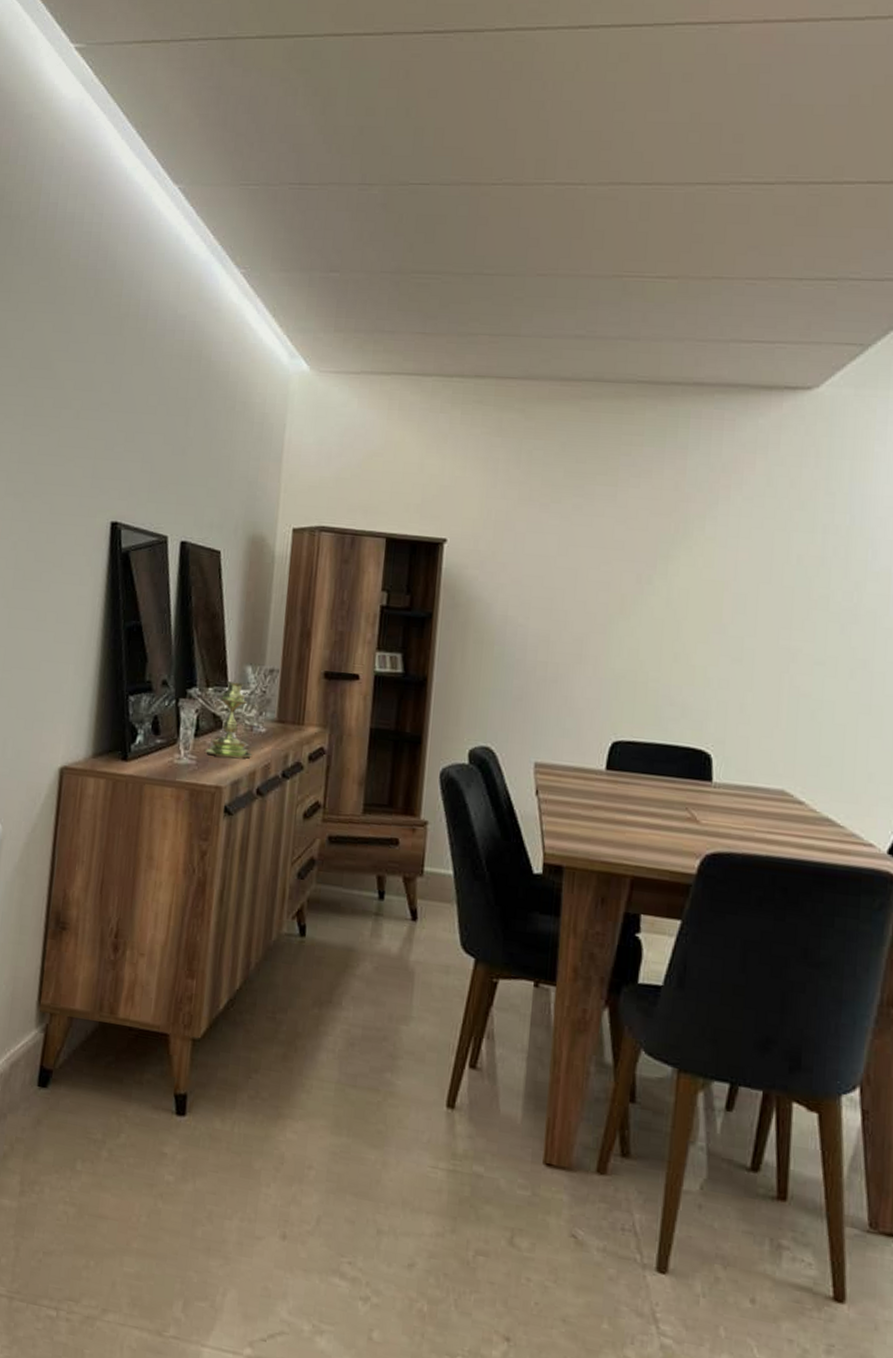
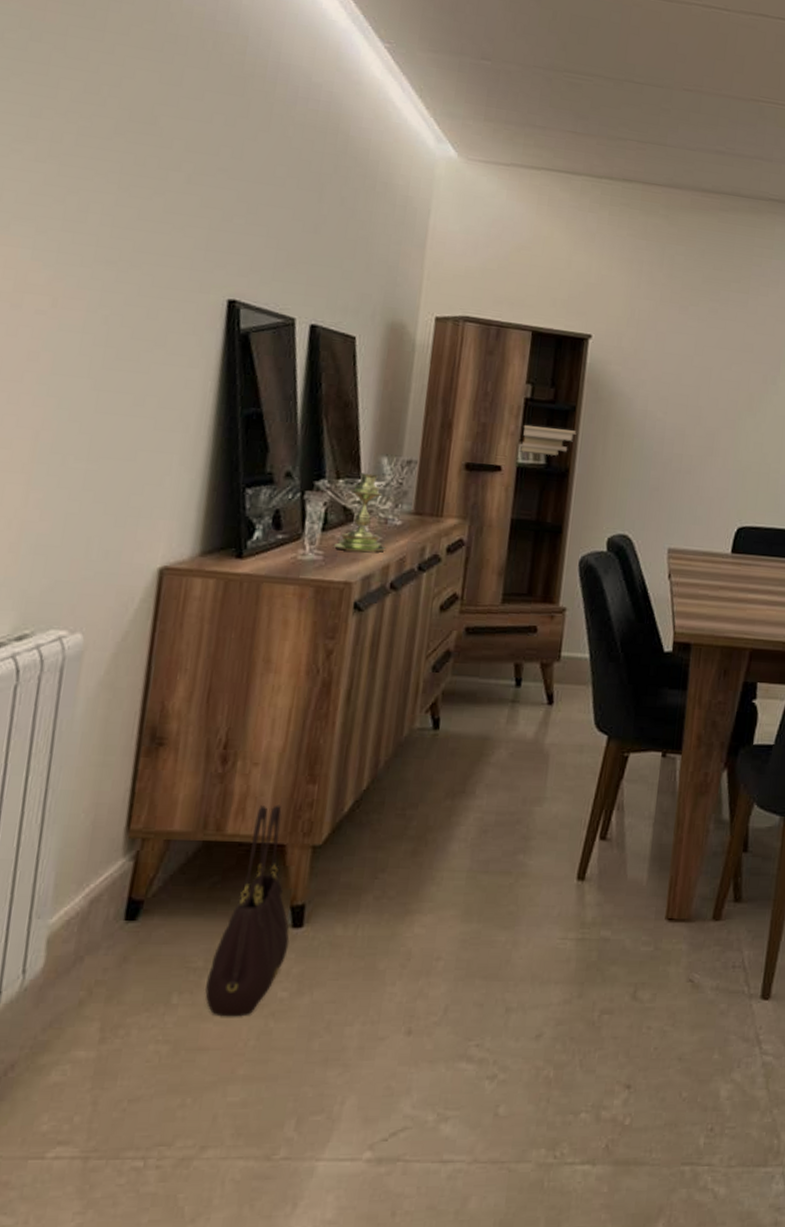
handbag: none [104,994,174,1192] -> present [205,804,290,1015]
books: none [377,632,434,665] -> present [520,424,577,457]

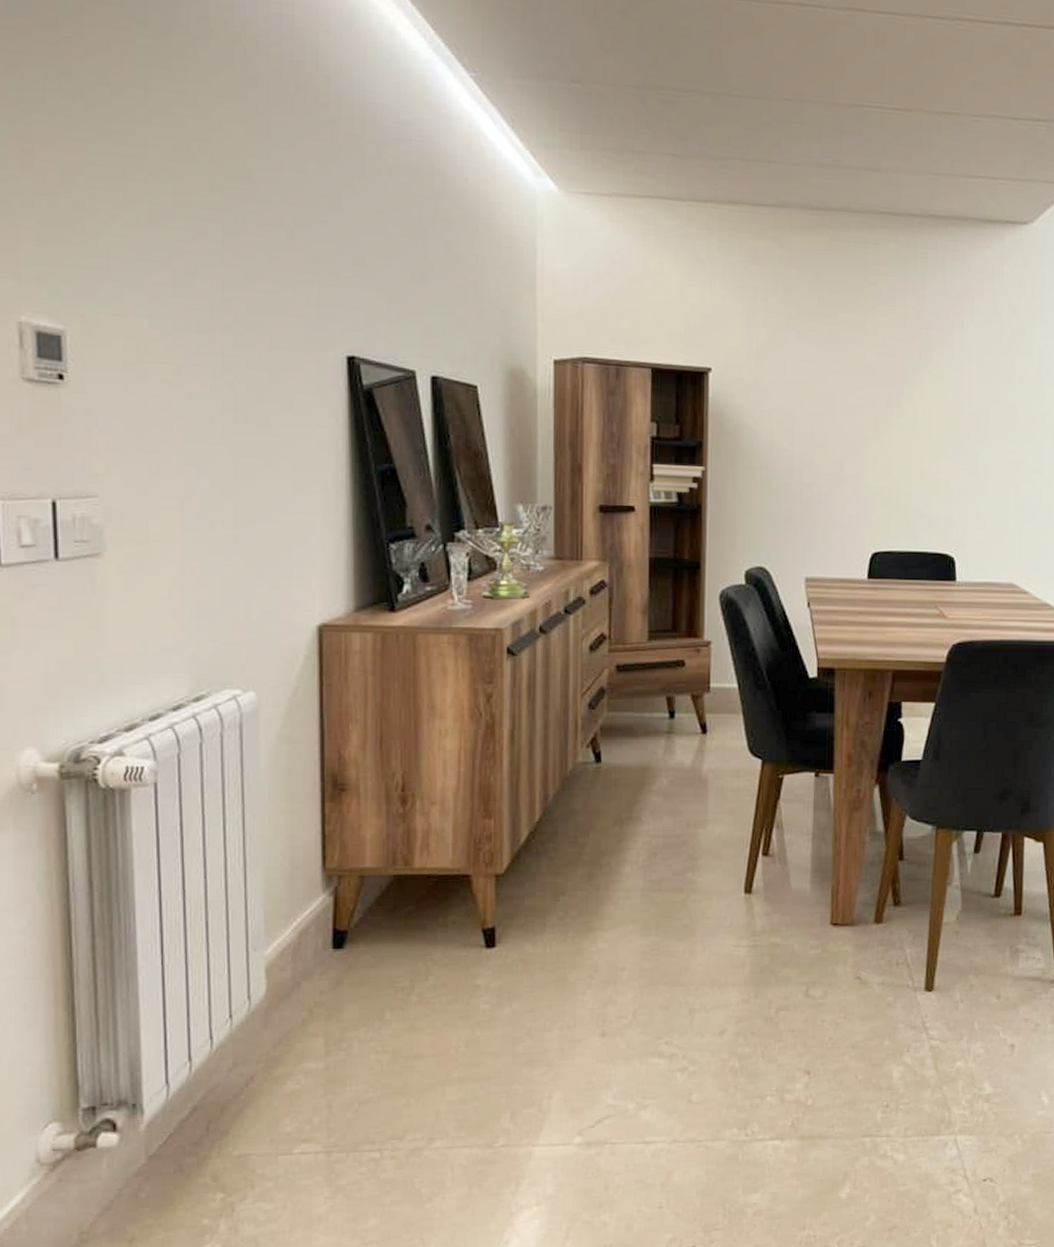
handbag: present [205,804,290,1015] -> none [414,839,485,1027]

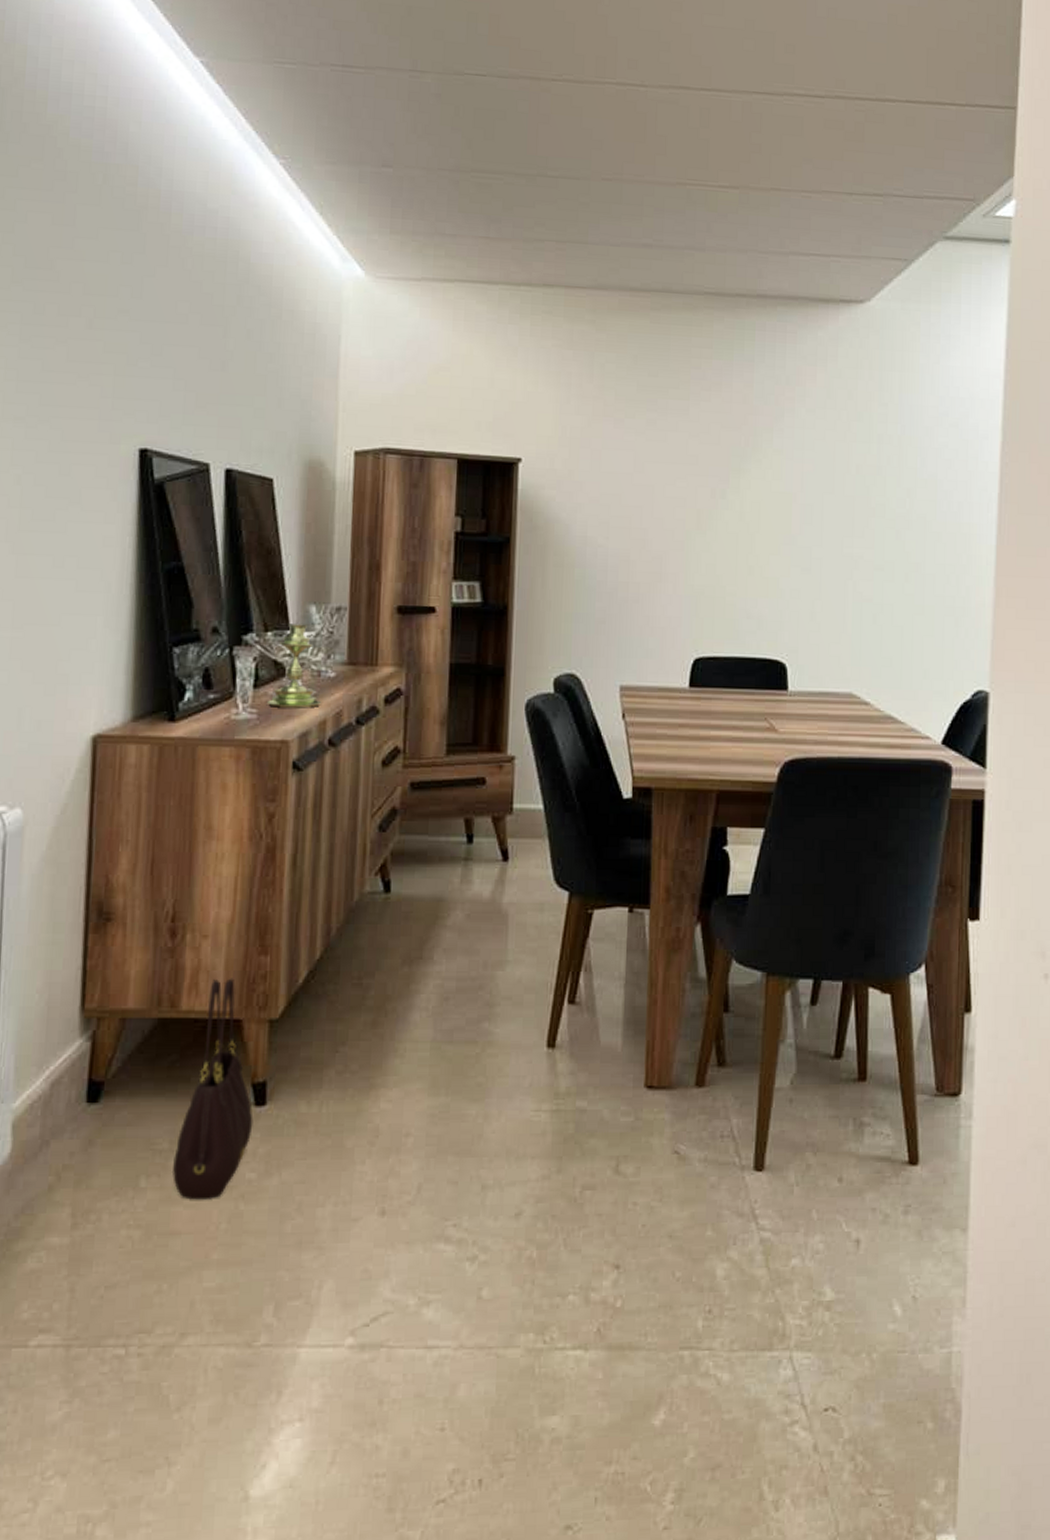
handbag: none [414,839,485,1027] -> present [173,978,253,1198]
books: present [651,463,705,494] -> none [454,560,513,594]

